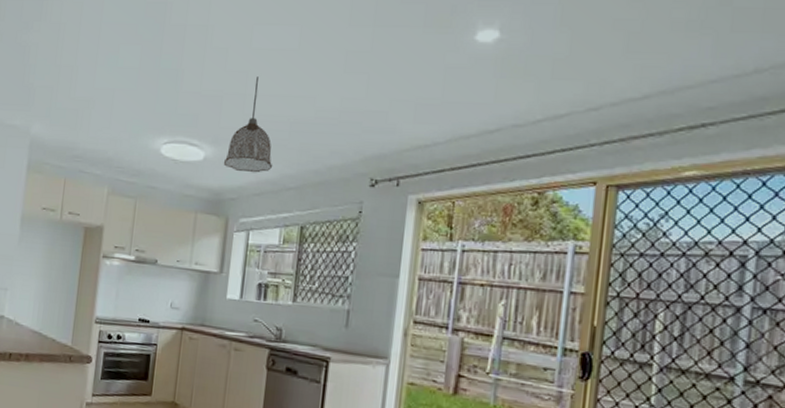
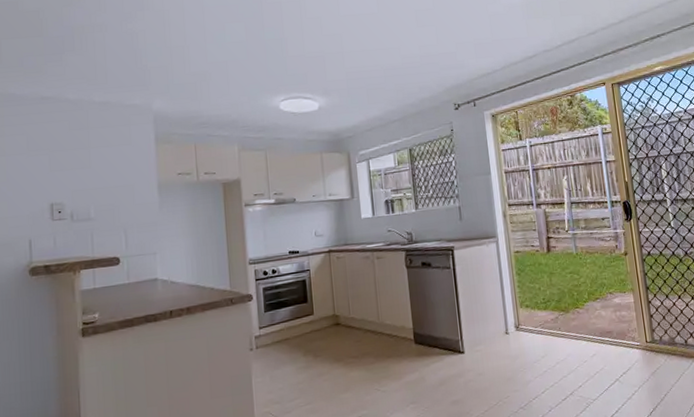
pendant lamp: present [223,77,273,173] -> none [335,37,377,114]

